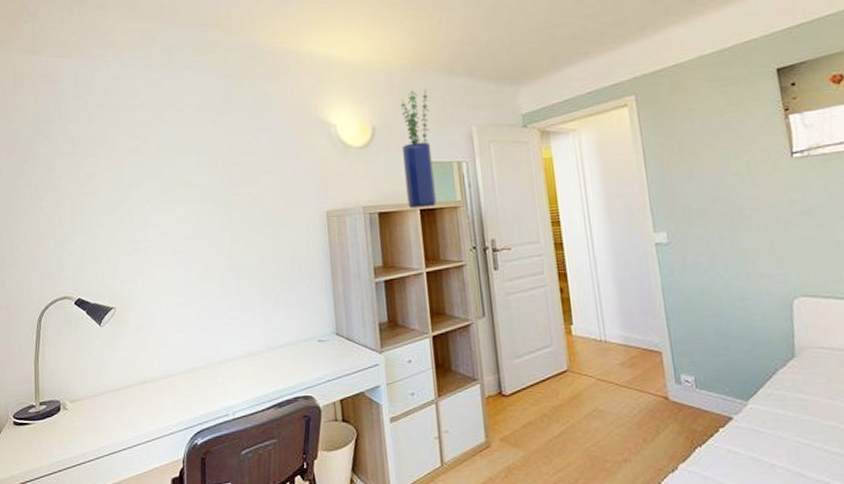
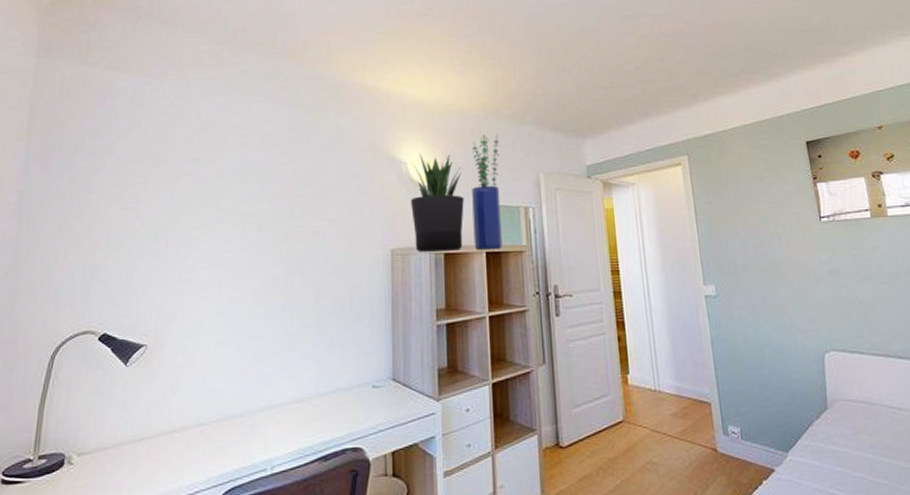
planter: none [342,113,397,213] -> present [411,153,464,252]

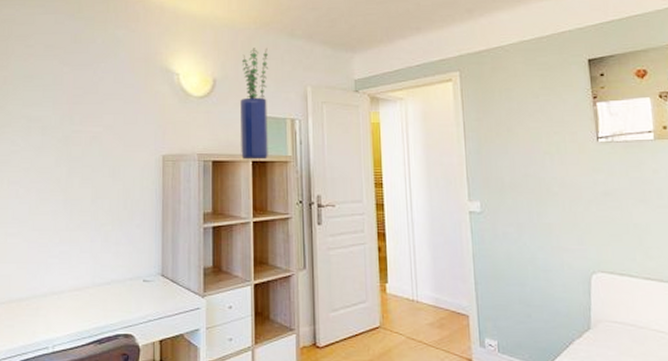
planter: present [411,153,464,252] -> none [182,64,233,159]

